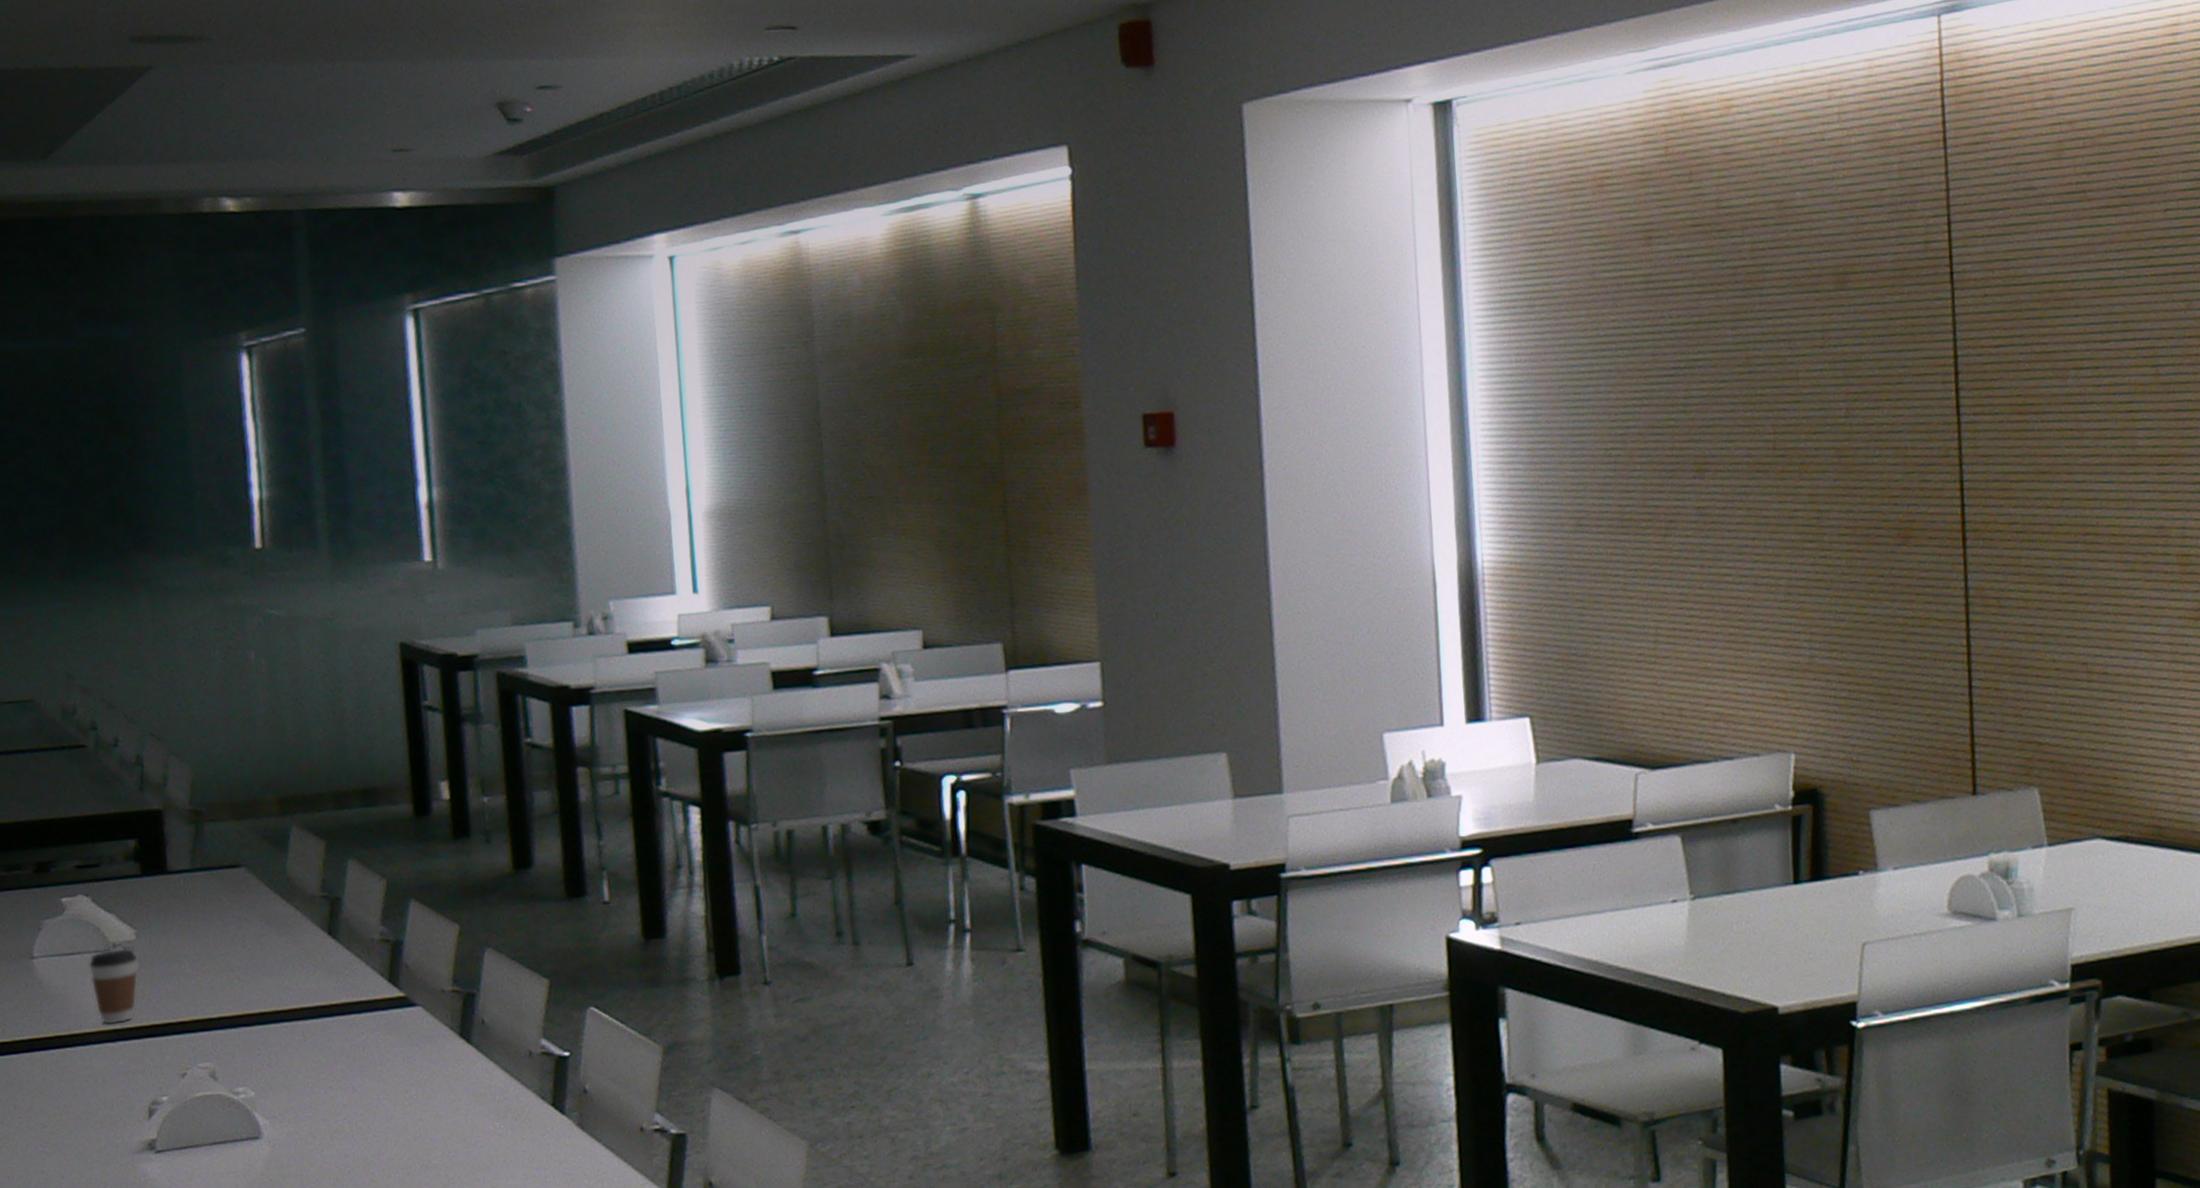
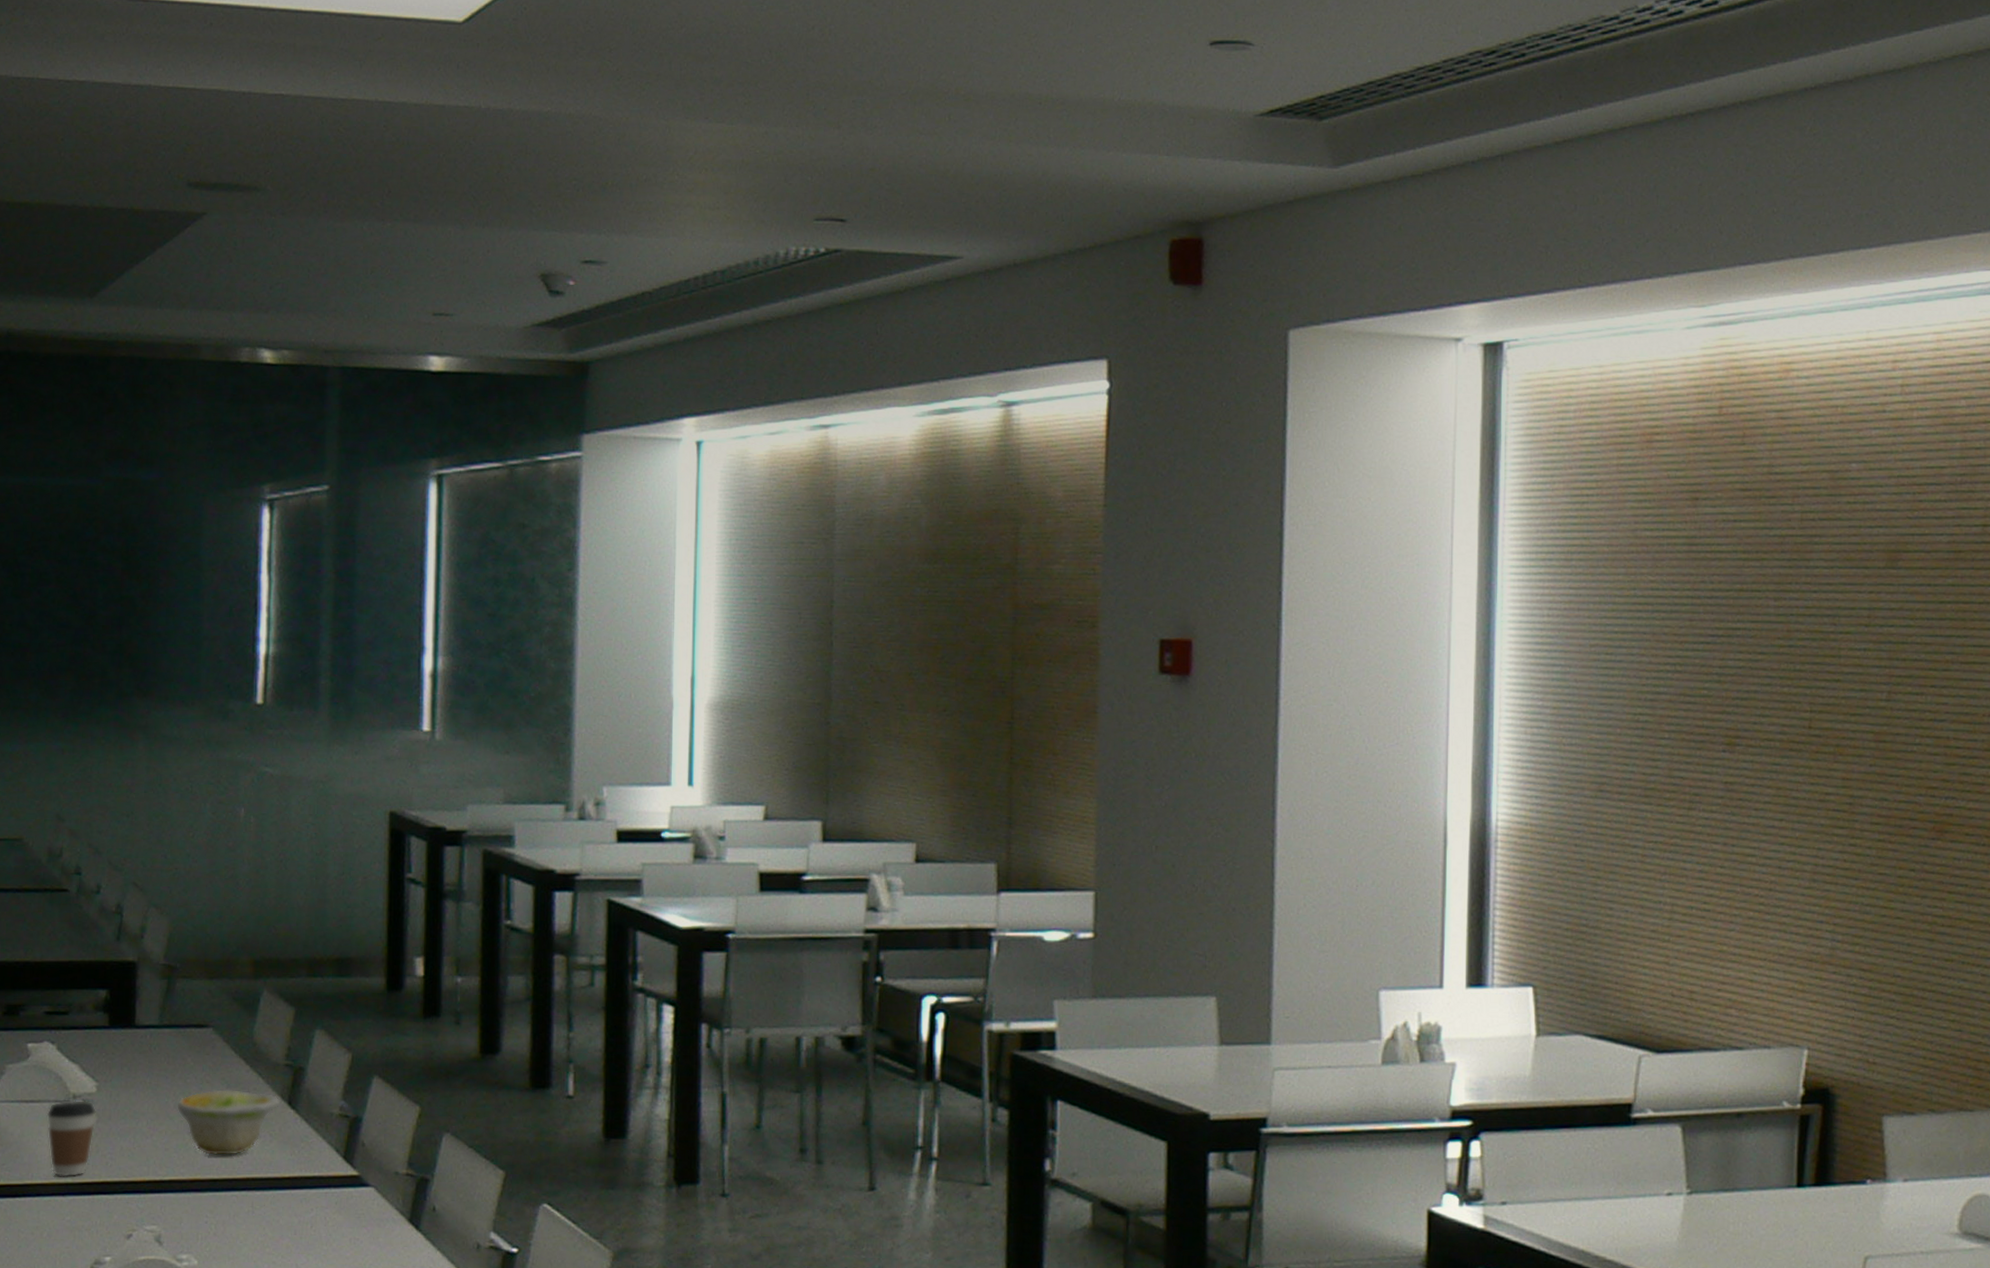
bowl: none [217,924,321,991] -> present [177,1088,281,1156]

